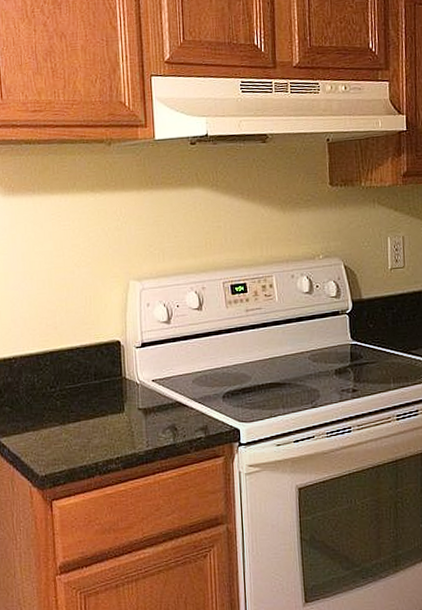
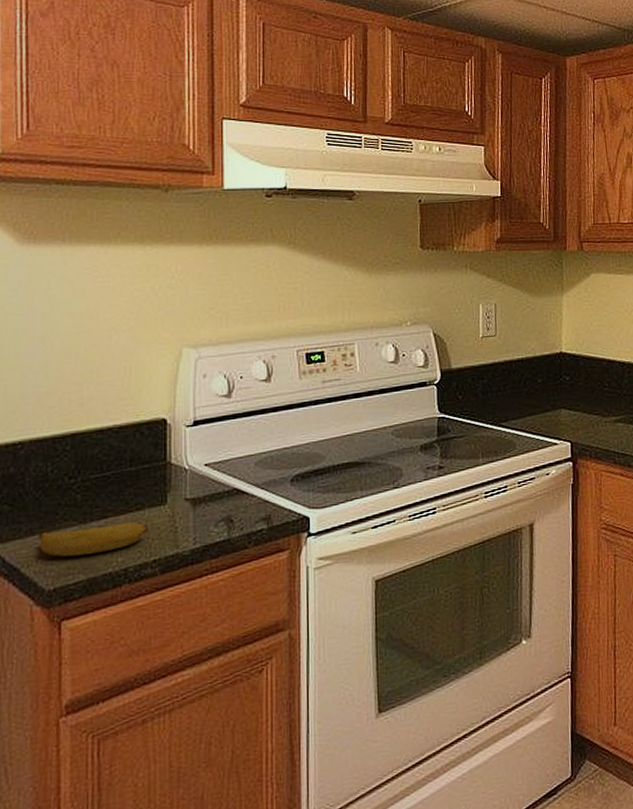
banana: none [31,425,112,451] -> present [38,521,149,557]

